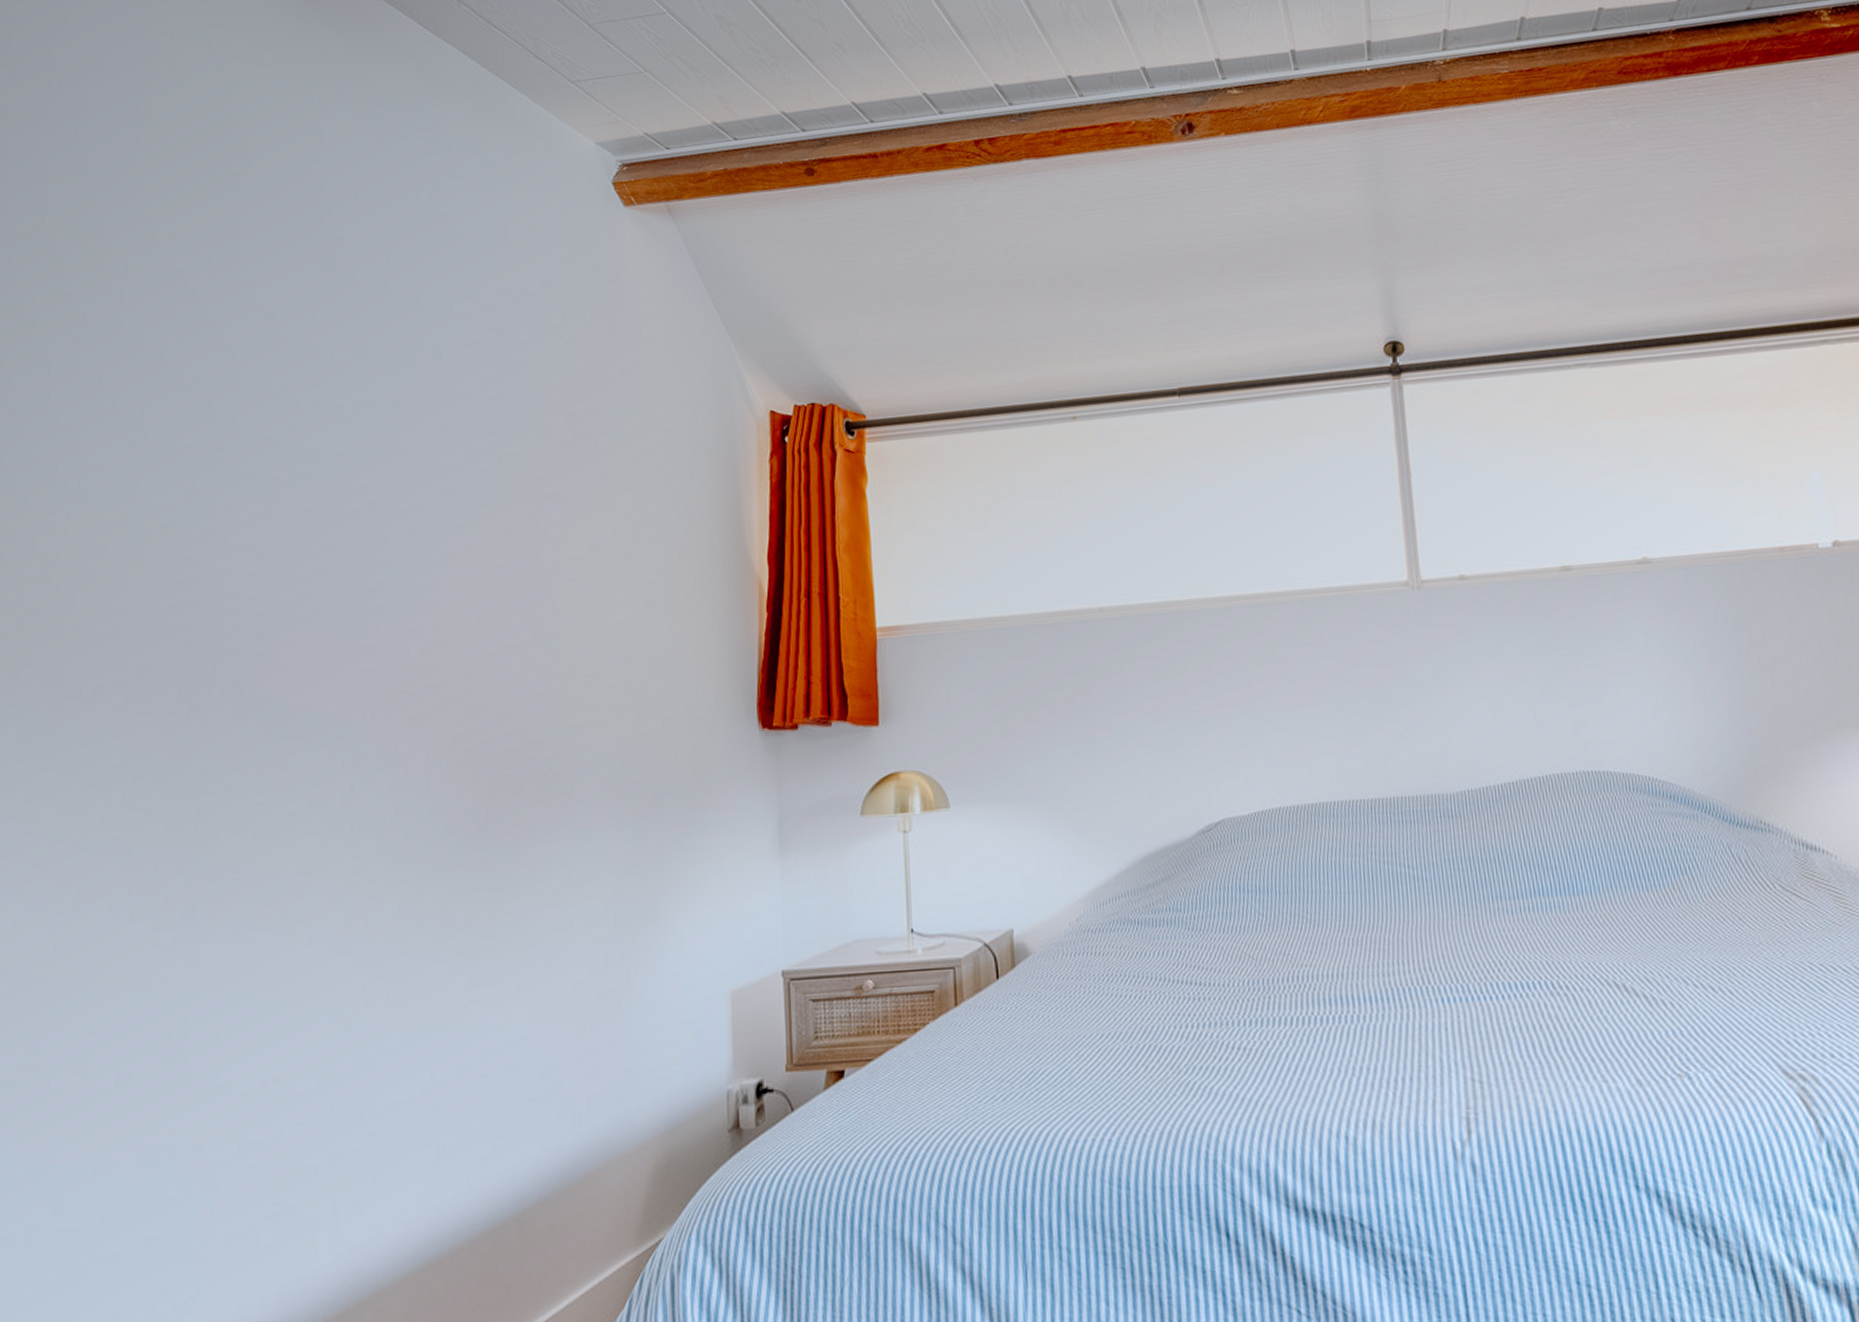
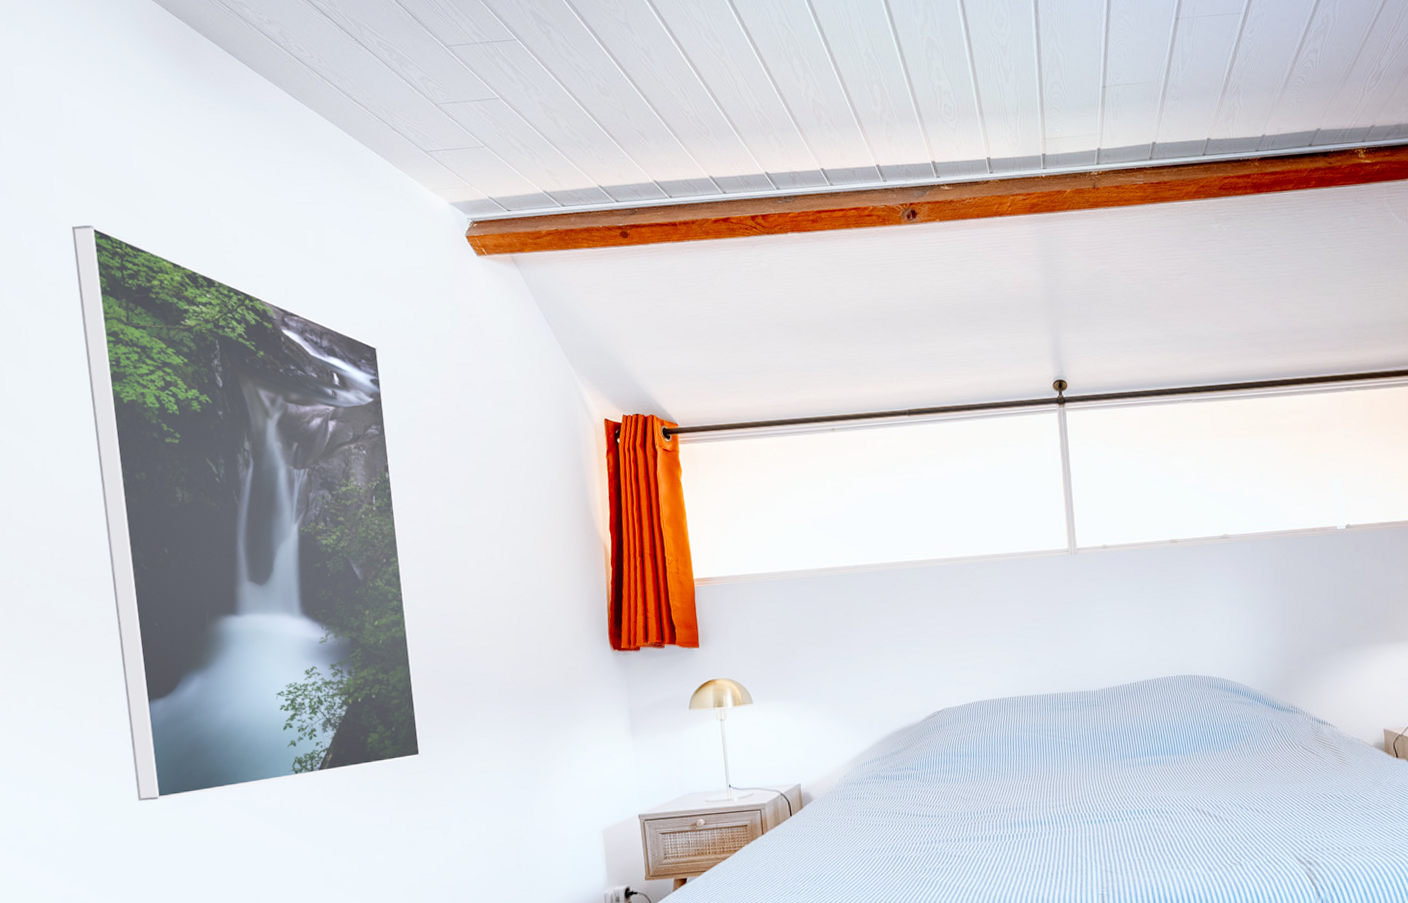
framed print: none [131,189,496,936] -> present [71,225,421,802]

